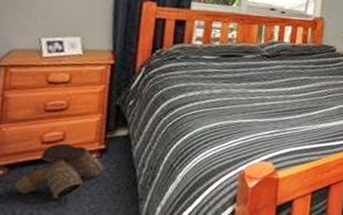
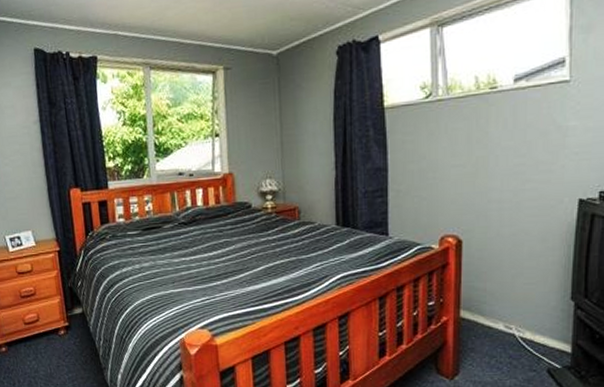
boots: present [14,143,104,199] -> none [14,323,72,369]

